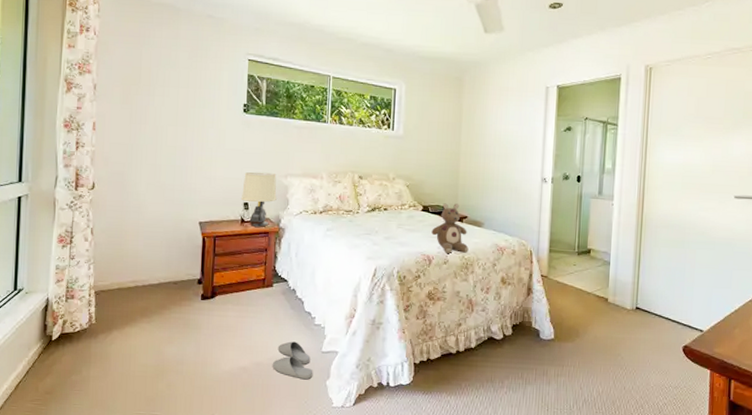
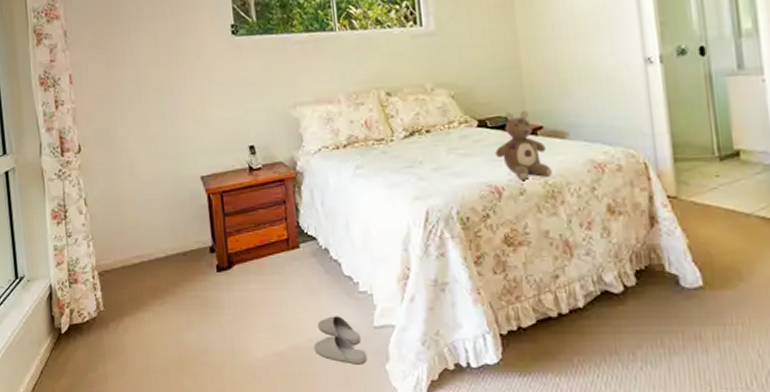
table lamp: present [240,171,277,228] -> none [244,104,287,176]

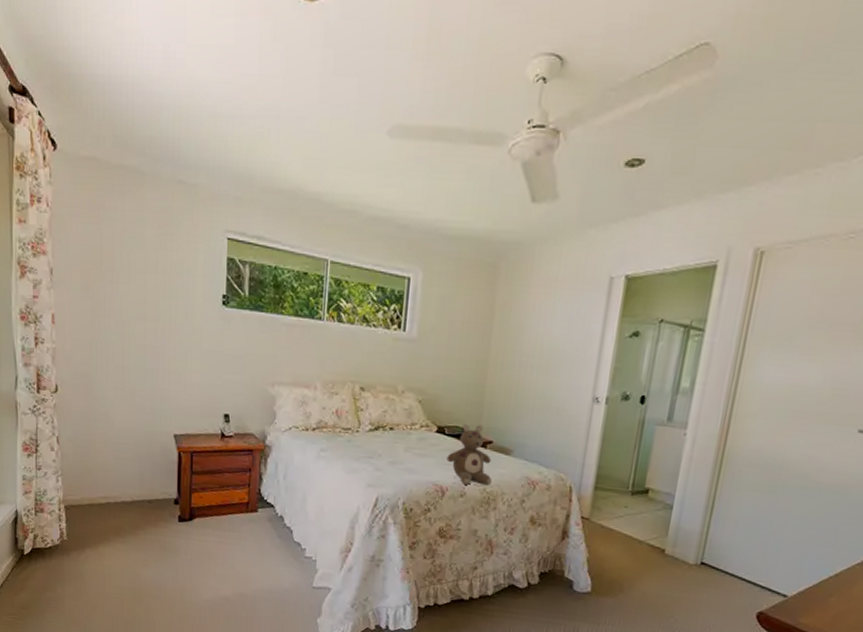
slippers: present [313,316,367,365] -> none [257,573,303,616]

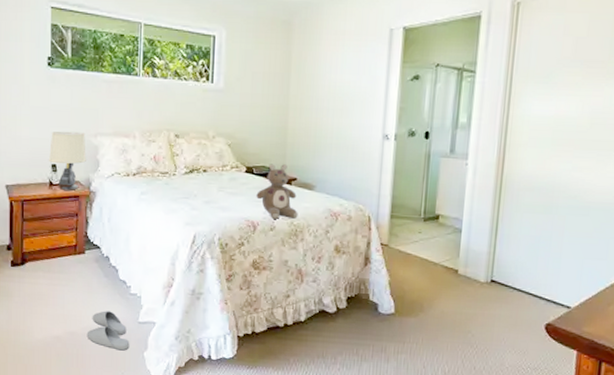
table lamp: none [220,378,262,445] -> present [48,131,86,192]
slippers: none [257,573,303,616] -> present [86,311,130,351]

